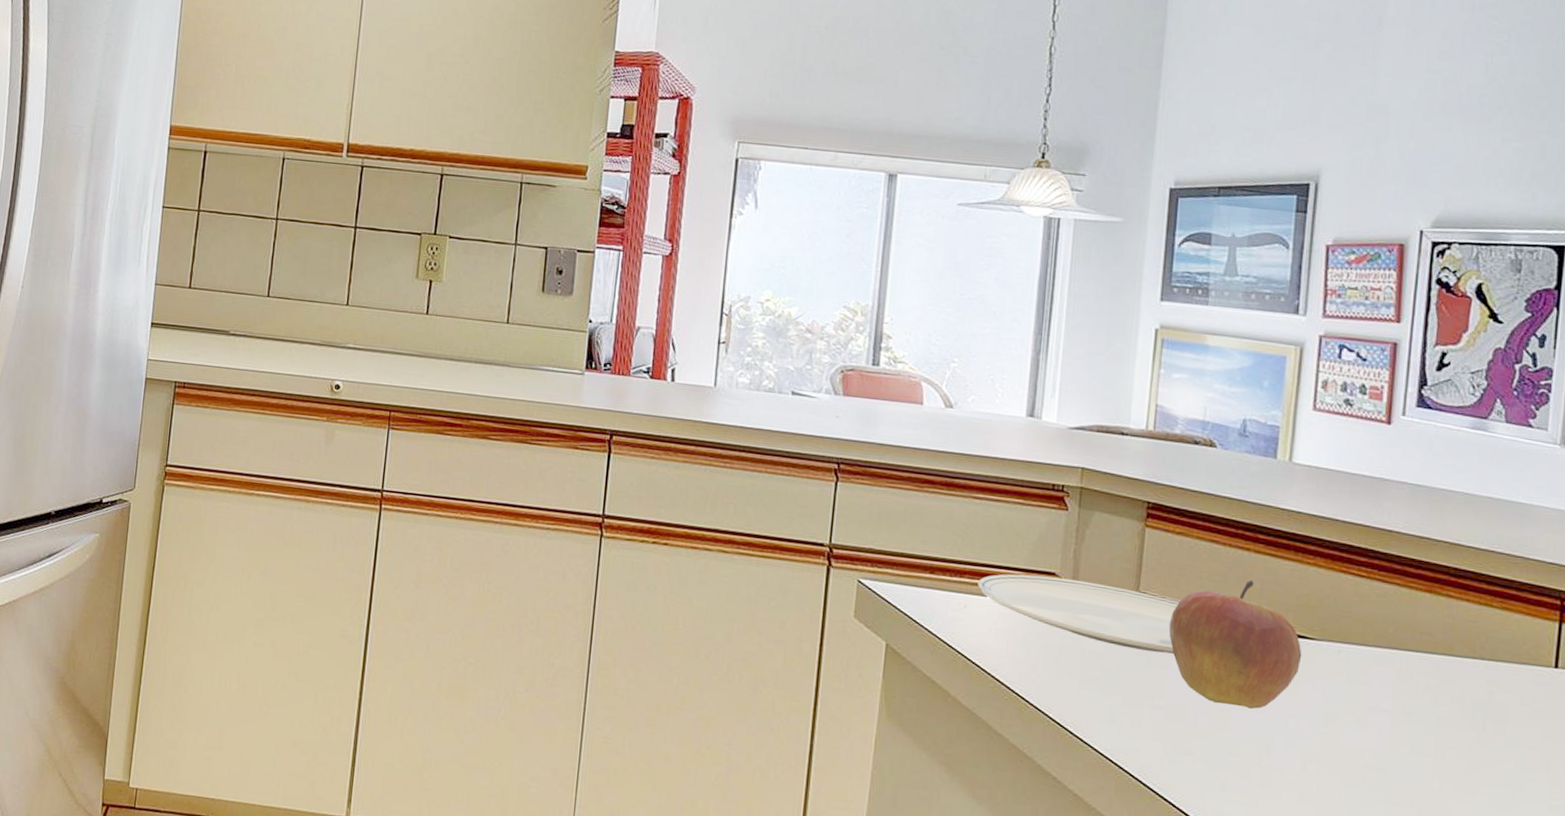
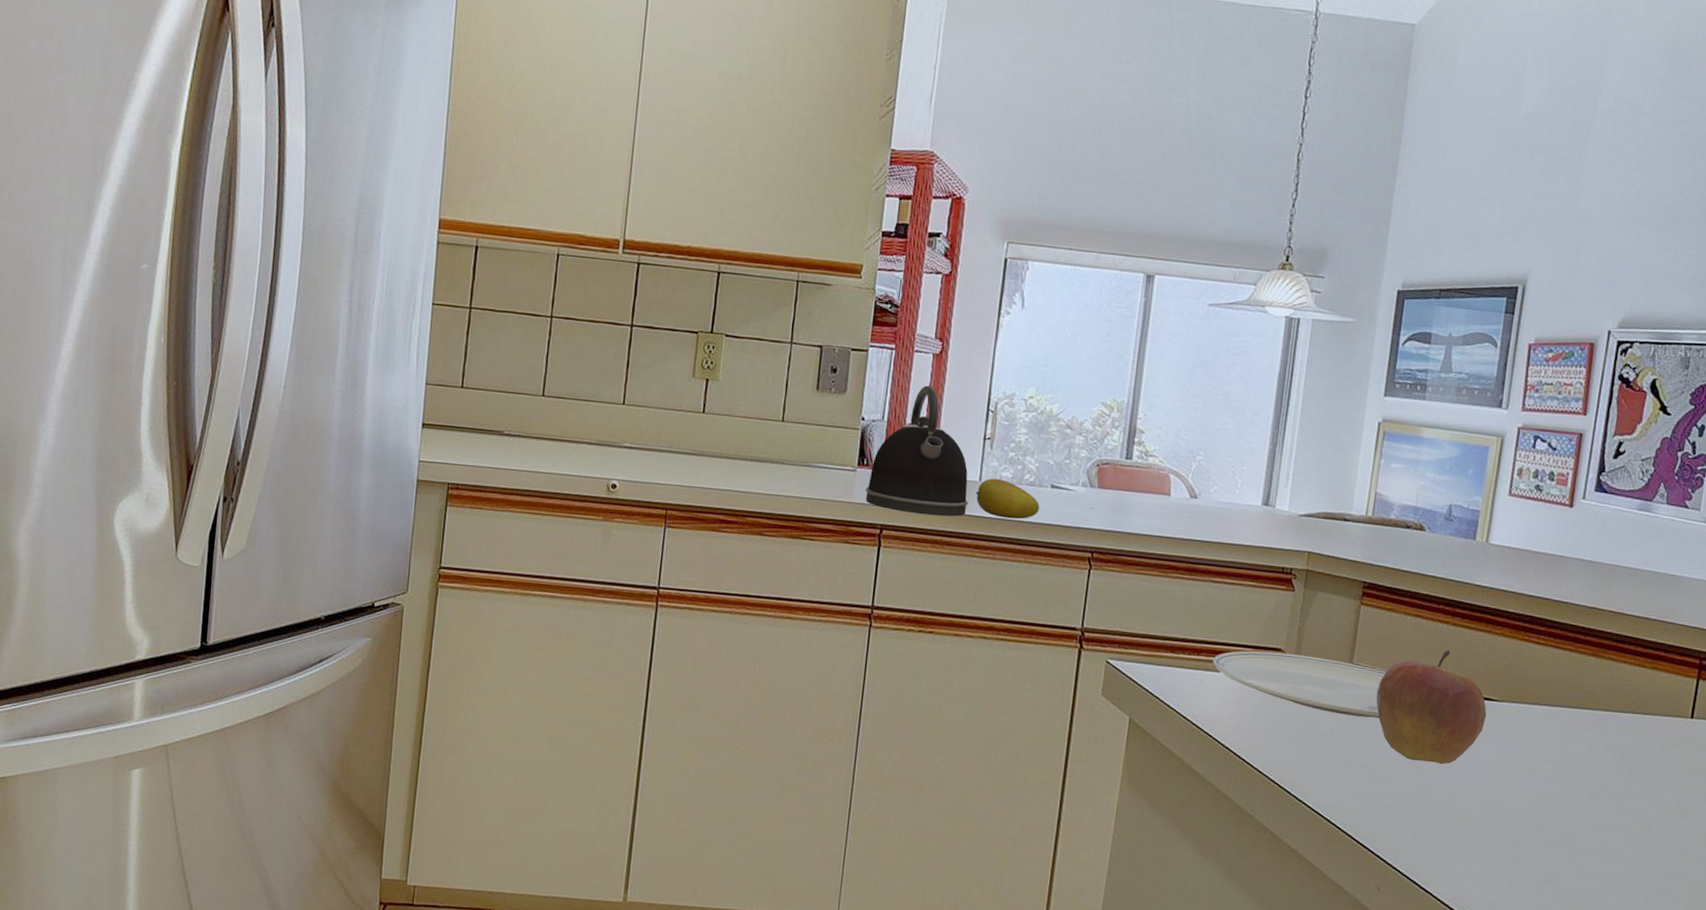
kettle: none [594,287,704,424] -> present [865,385,969,517]
fruit: none [711,383,781,427] -> present [976,478,1040,519]

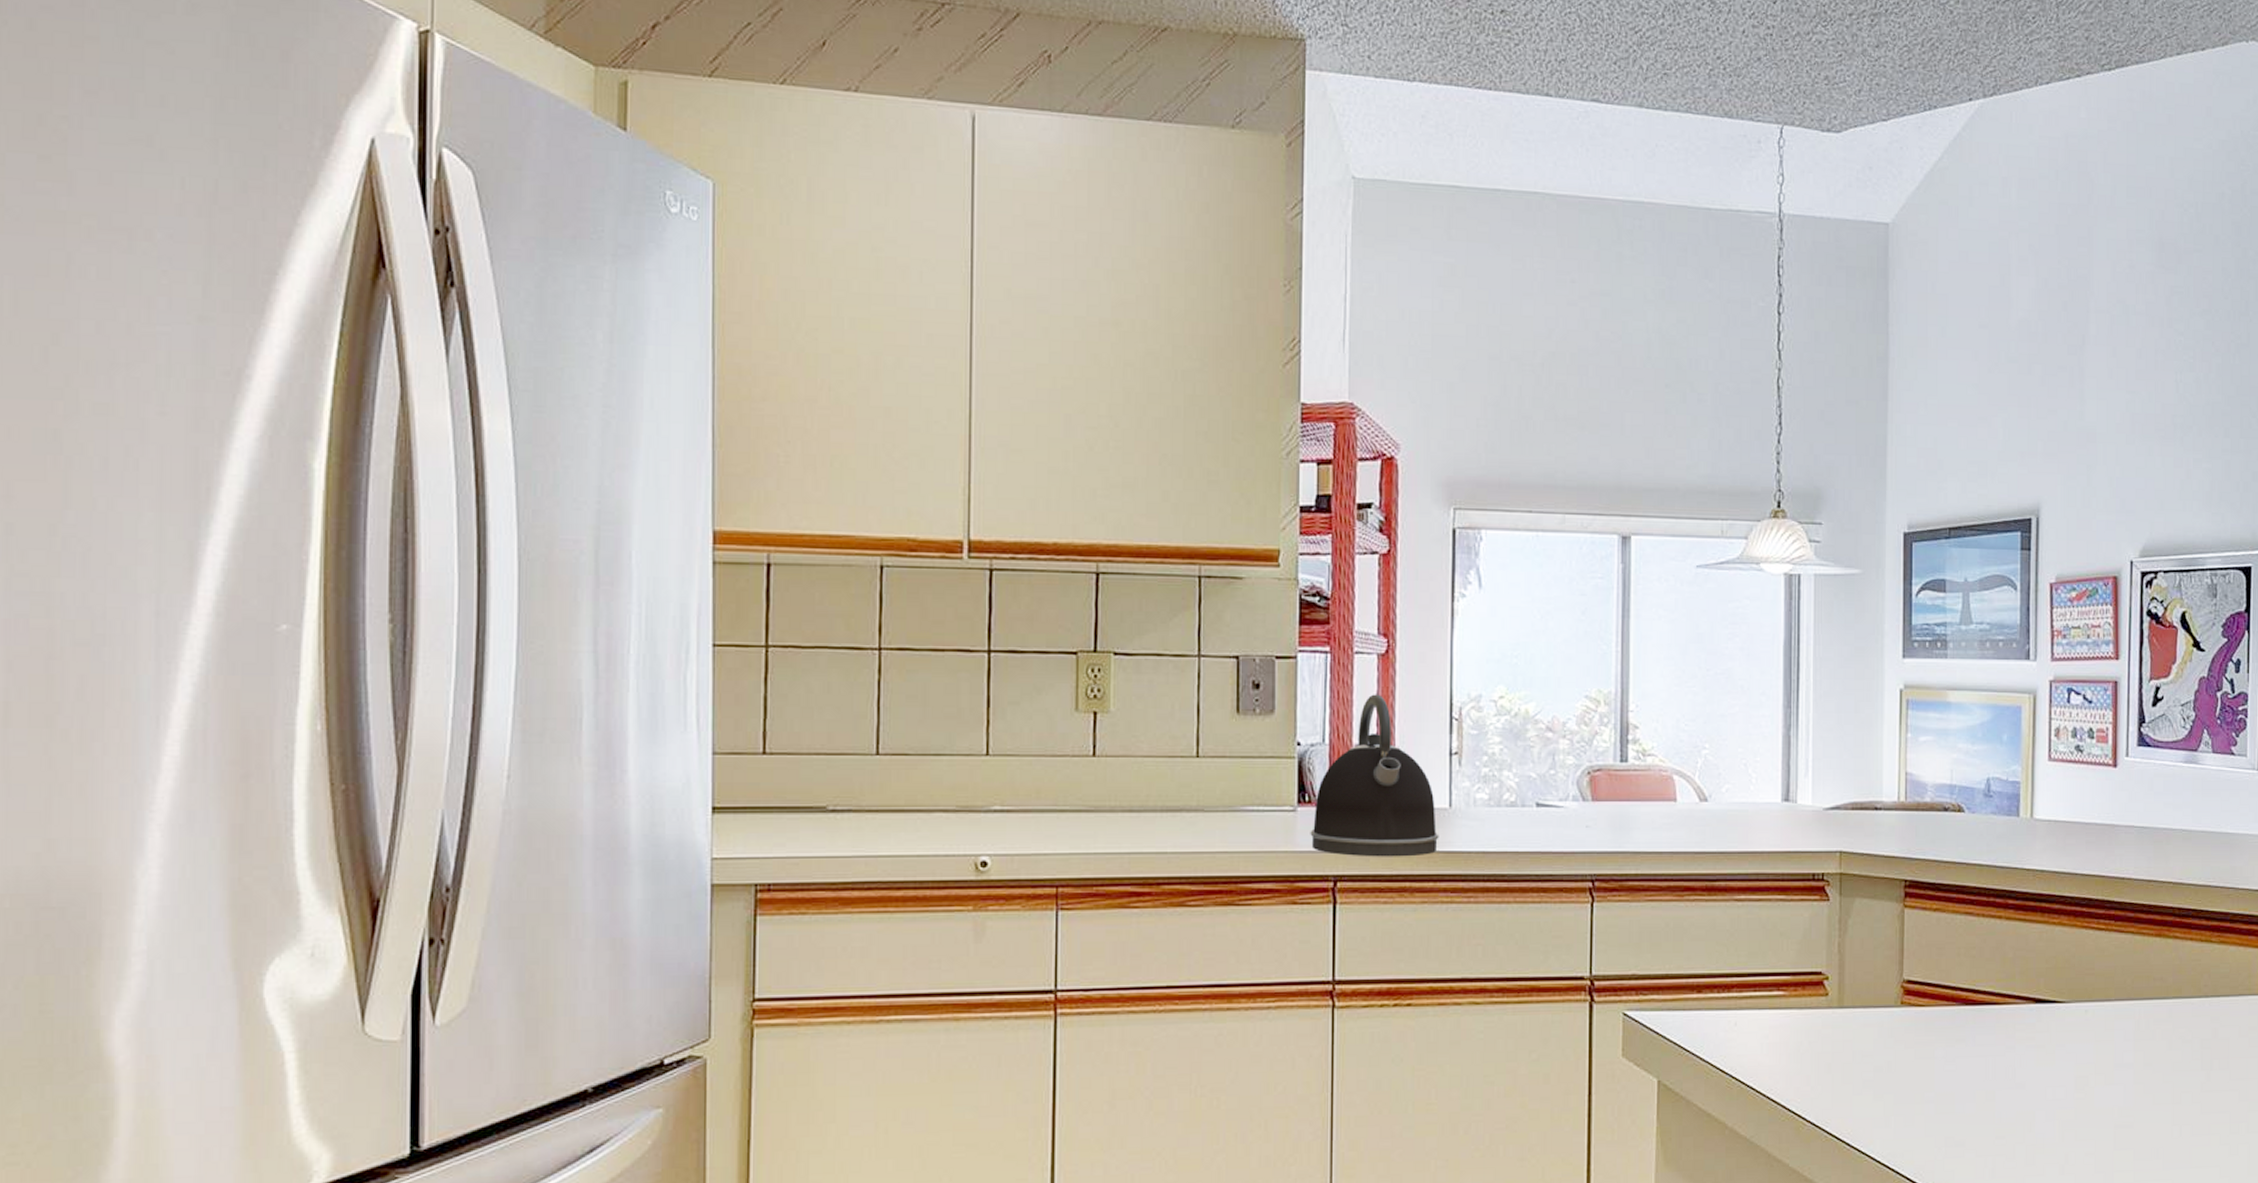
fruit: present [976,478,1040,519] -> none [1447,802,1526,850]
plate: present [1212,650,1387,718] -> none [1746,976,1942,1042]
fruit: present [1376,650,1487,765] -> none [1932,949,2054,1087]

